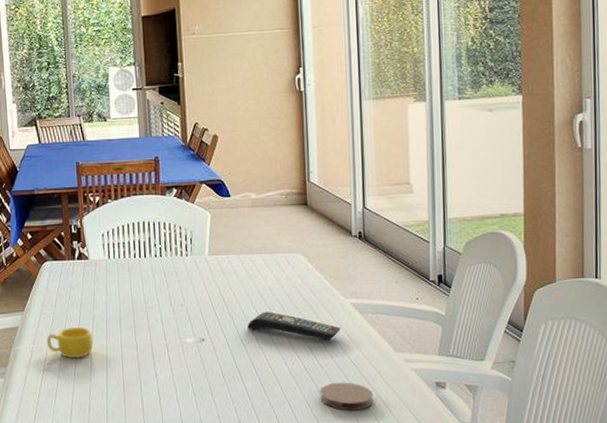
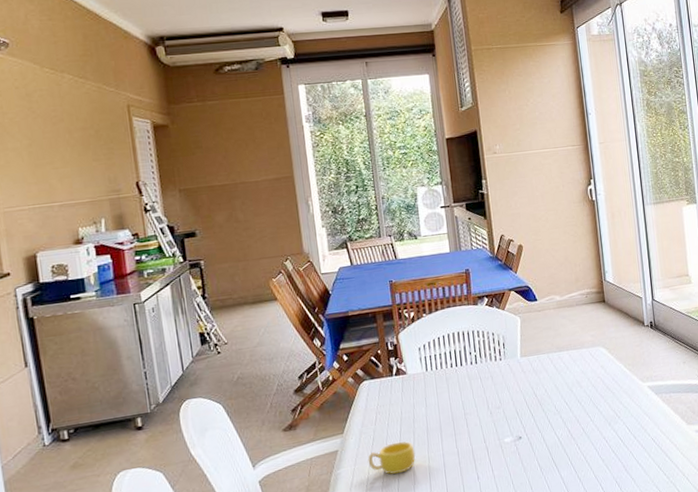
remote control: present [247,311,340,341] -> none [560,403,641,424]
coaster: present [320,382,374,411] -> none [627,458,673,484]

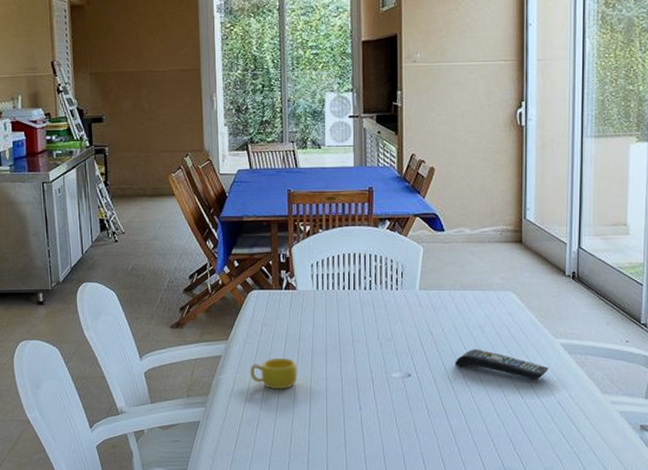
remote control: none [560,403,641,424] -> present [455,349,548,381]

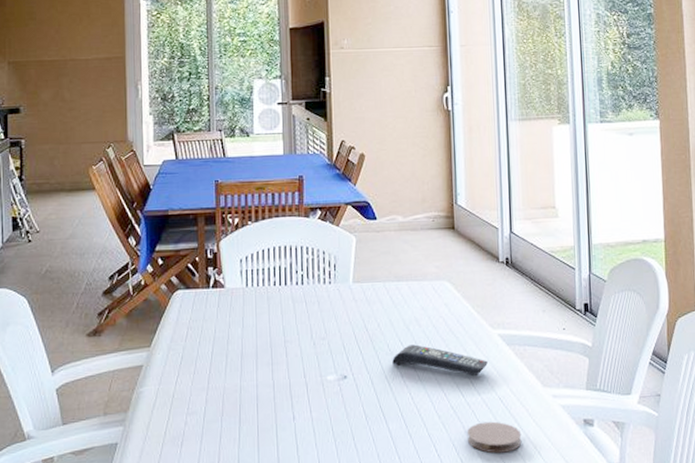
cup: present [250,357,298,390] -> none [174,364,226,401]
coaster: none [525,422,578,450] -> present [467,421,522,453]

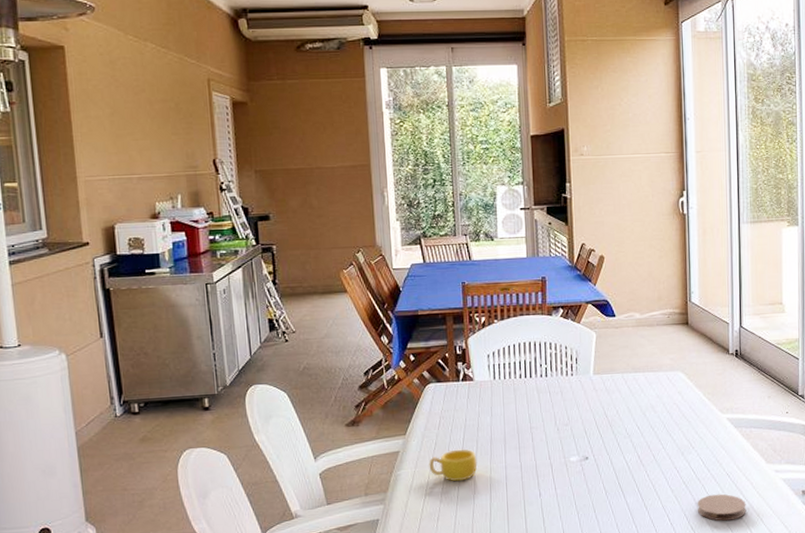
cup: none [174,364,226,401] -> present [429,449,478,482]
remote control: present [392,344,488,377] -> none [630,428,717,456]

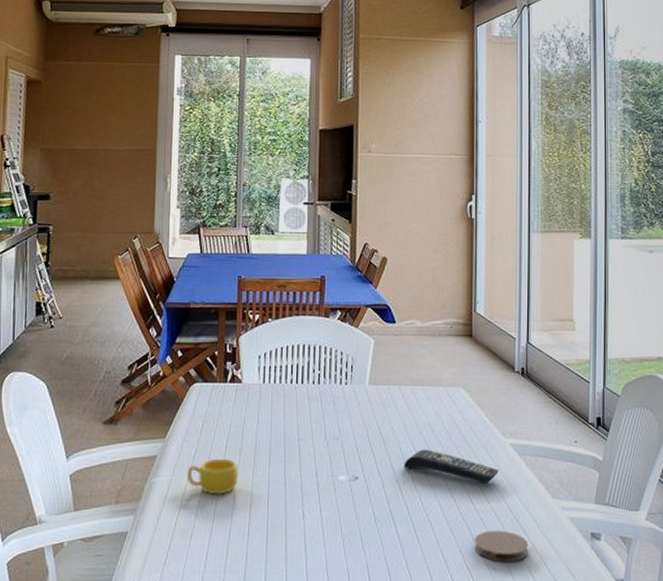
remote control: none [630,428,717,456] -> present [404,449,498,485]

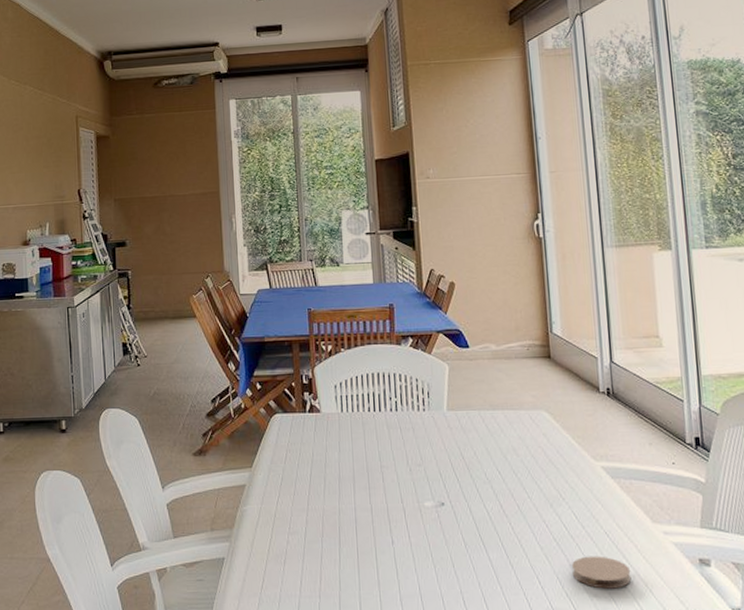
cup: present [186,458,239,495] -> none [275,486,325,522]
remote control: present [404,449,498,485] -> none [490,474,591,509]

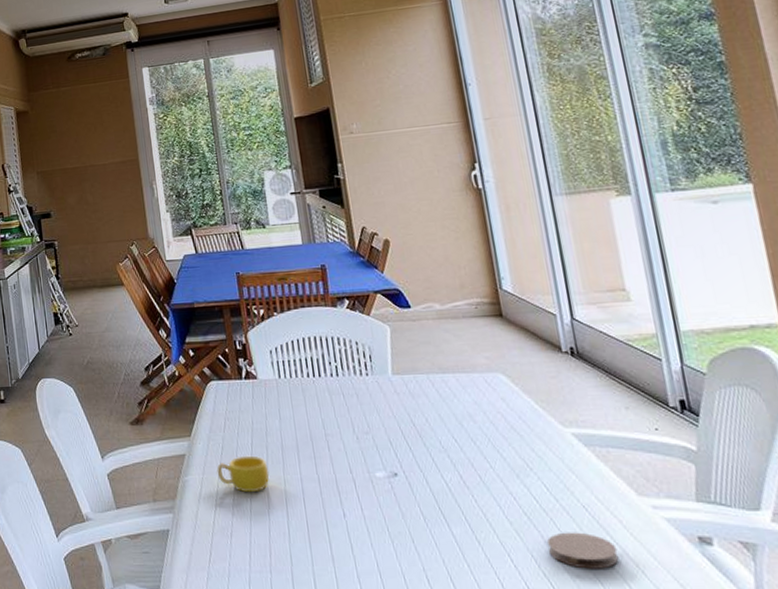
cup: none [275,486,325,522] -> present [216,455,270,493]

